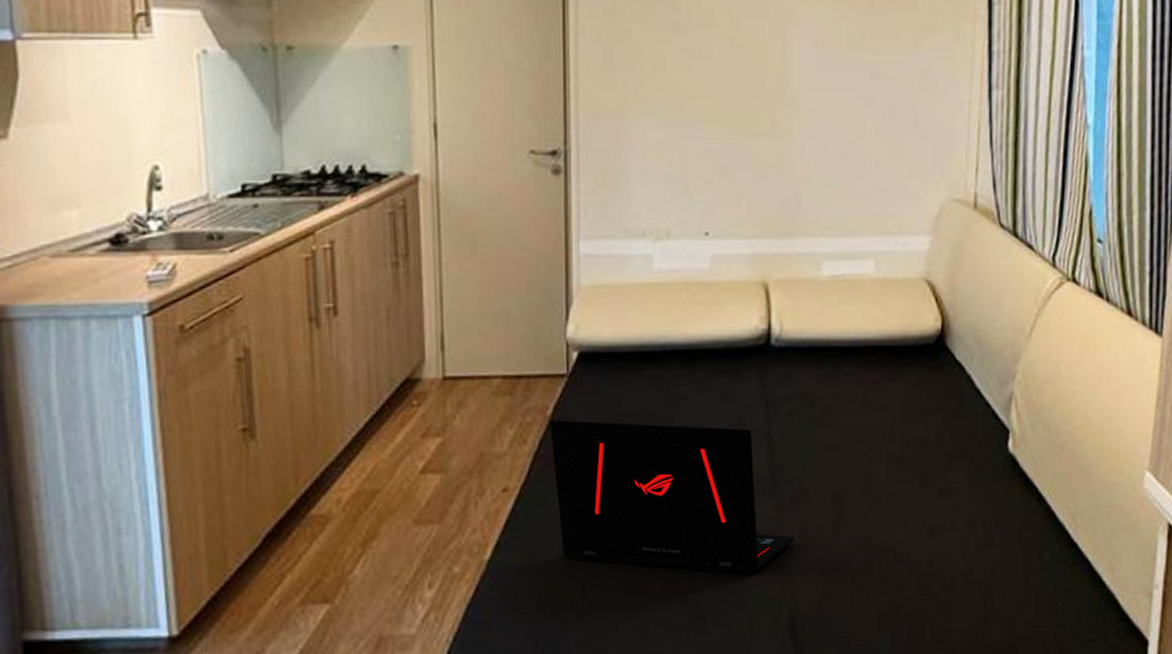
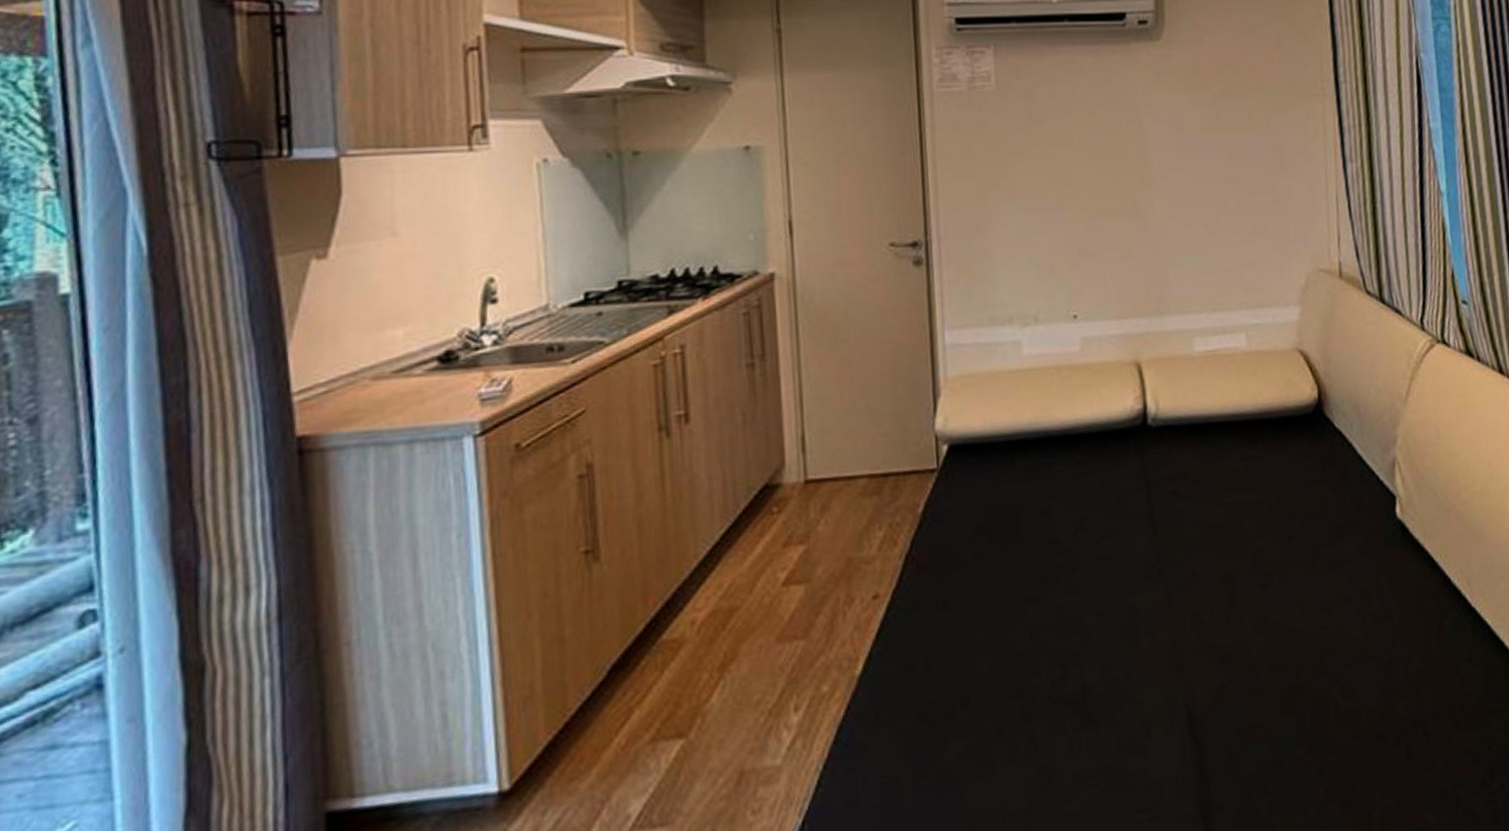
laptop: present [549,420,794,575] -> none [920,513,1186,669]

